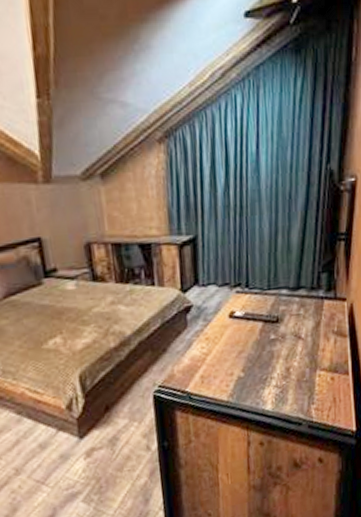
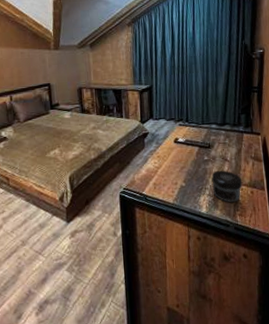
jar: none [279,352,321,395] -> present [211,170,243,203]

